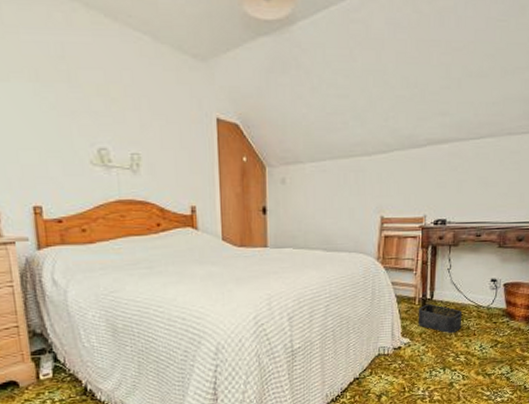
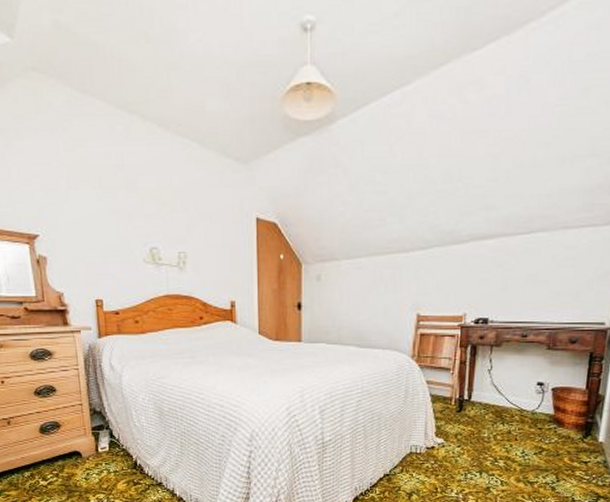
storage bin: present [417,303,462,334] -> none [453,405,503,437]

